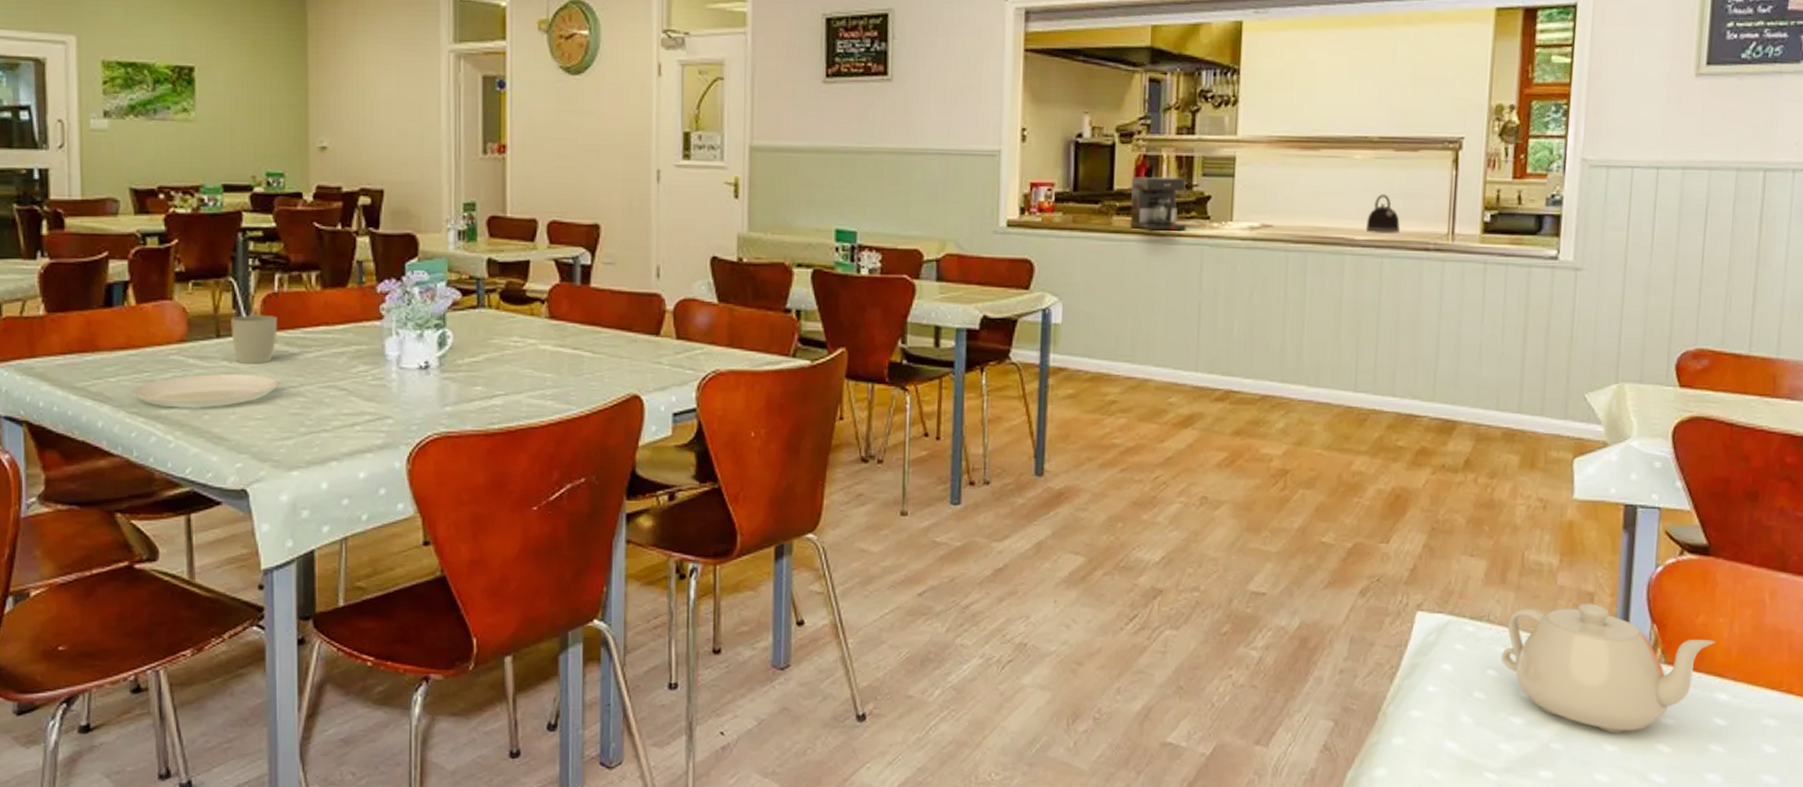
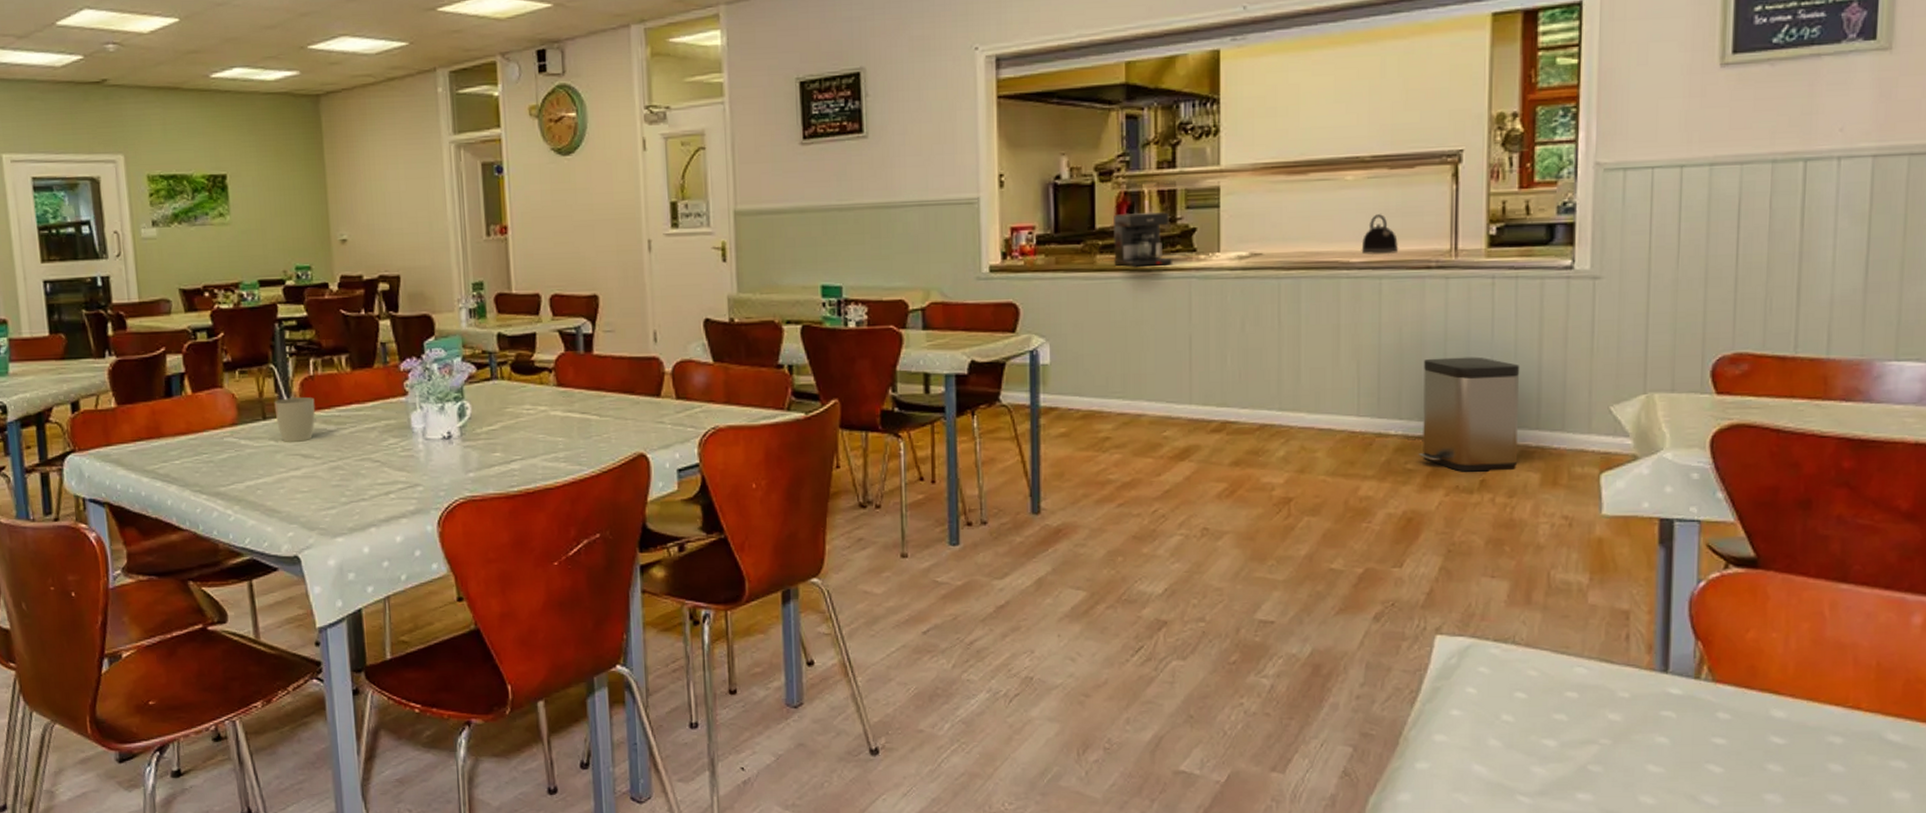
plate: present [133,374,278,408] -> none [195,452,320,485]
pedal bin: none [1409,338,1506,452] -> present [1418,357,1520,472]
teapot: present [1501,603,1716,733] -> none [1529,622,1770,754]

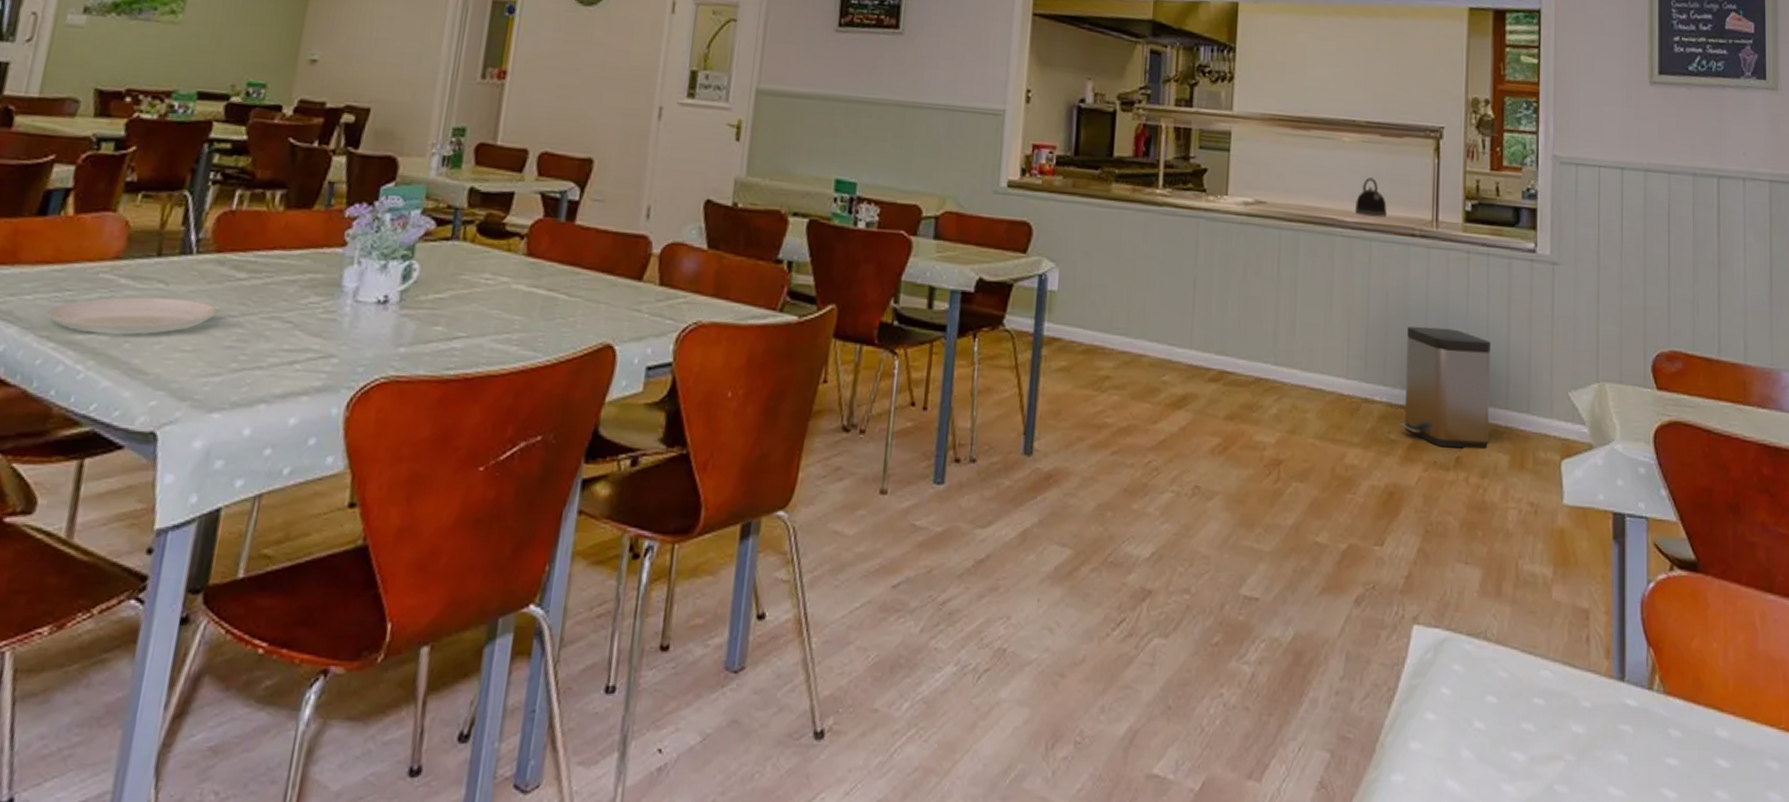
plate: none [195,452,320,485] -> present [47,296,217,335]
cup: present [274,397,315,443] -> none [173,233,230,290]
coffee maker: present [1114,212,1172,268] -> none [1128,145,1183,204]

